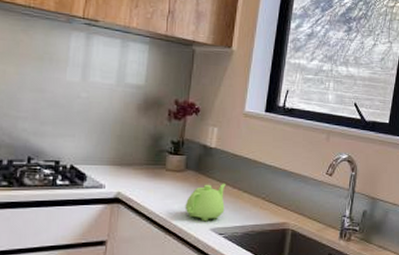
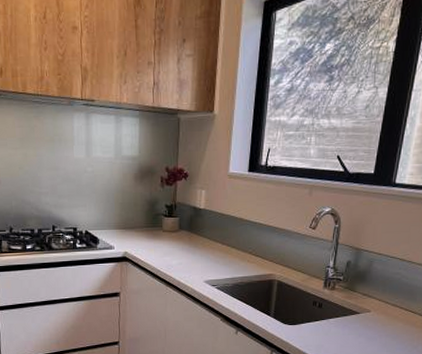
teapot: present [185,183,226,222] -> none [181,240,216,275]

